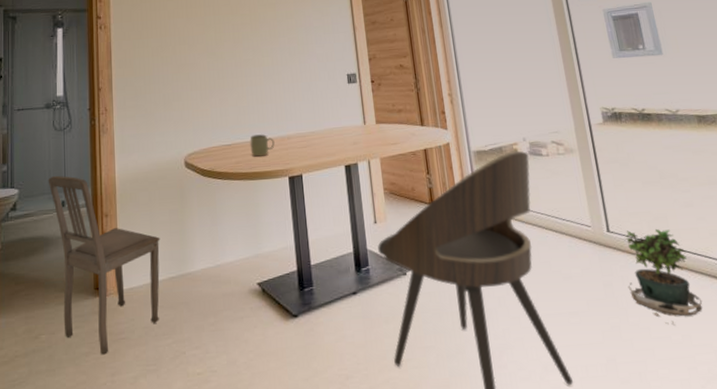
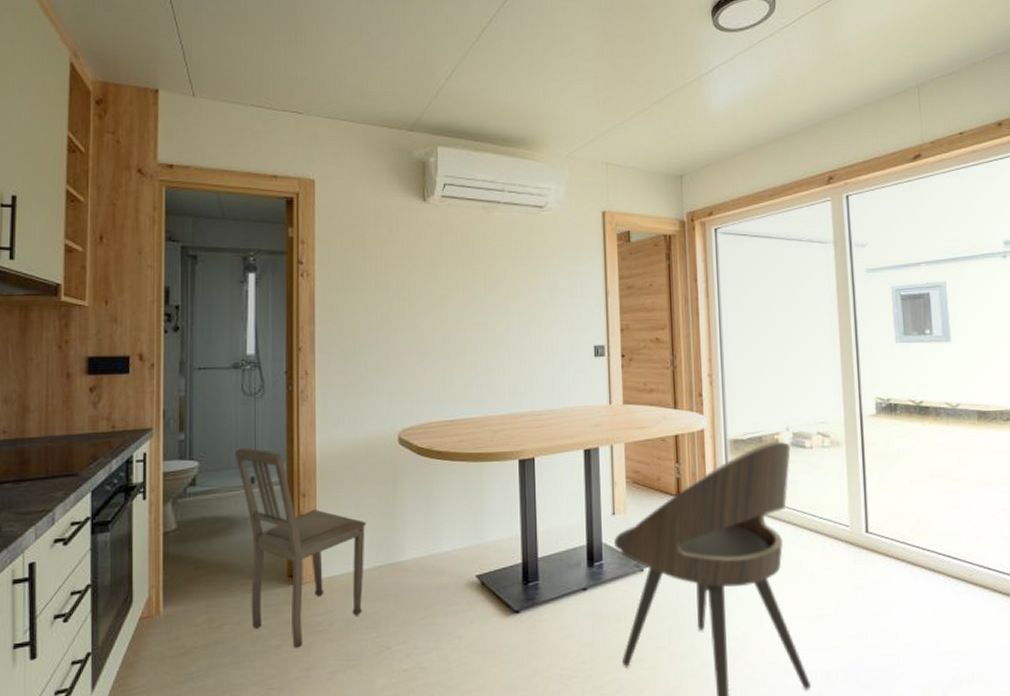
mug: present [250,134,275,157] -> none [476,410,505,436]
potted plant: present [624,228,703,326] -> none [880,530,956,632]

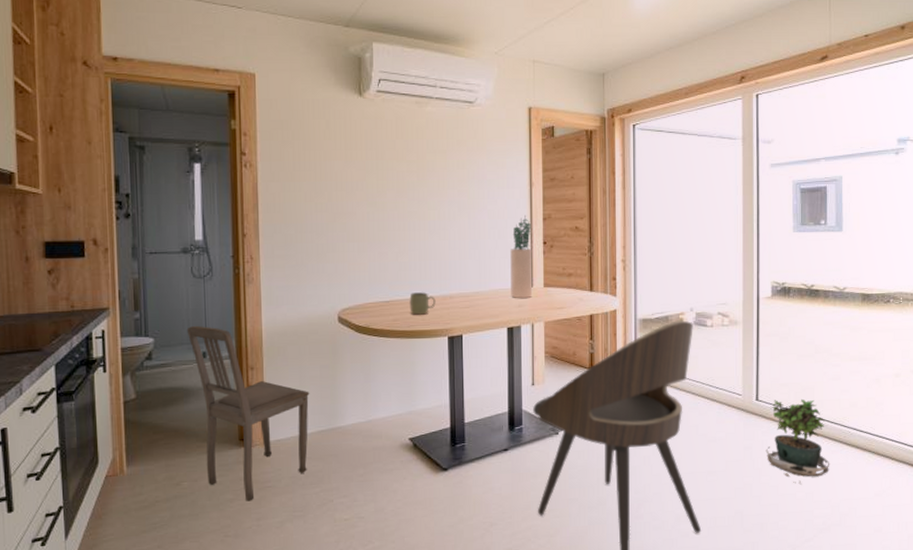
mug: none [476,410,505,436] -> present [409,292,436,315]
vase: none [585,326,611,418] -> present [510,215,533,299]
potted plant: none [880,530,956,632] -> present [766,398,830,485]

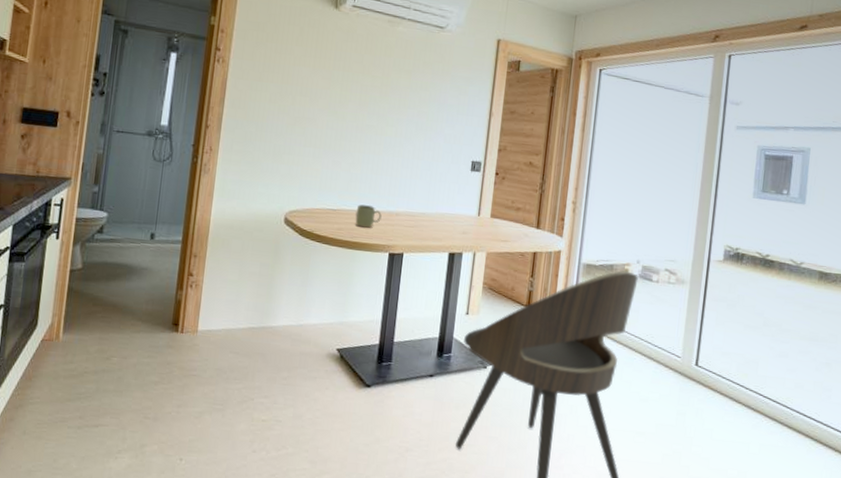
dining chair: present [186,325,310,501] -> none [137,206,247,387]
vase: present [510,215,533,299] -> none [456,144,486,227]
potted plant: present [766,398,830,485] -> none [700,368,768,462]

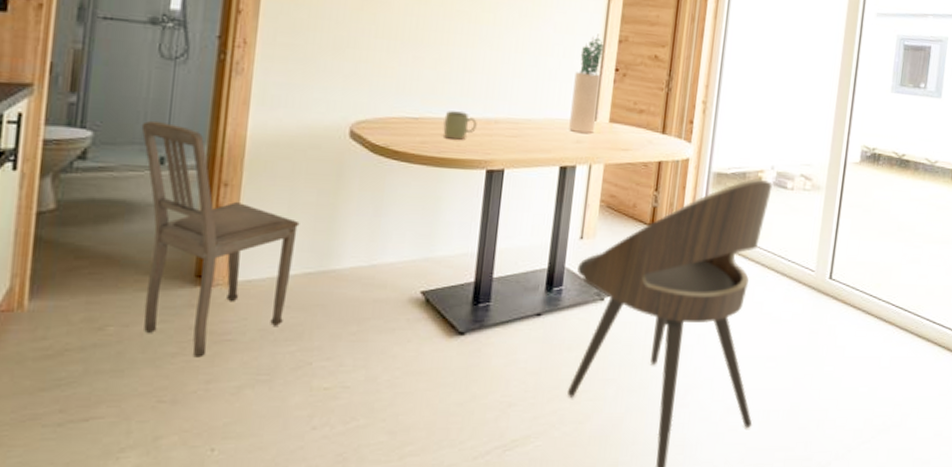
dining chair: none [137,206,247,387] -> present [141,120,300,358]
vase: none [456,144,486,227] -> present [569,33,604,134]

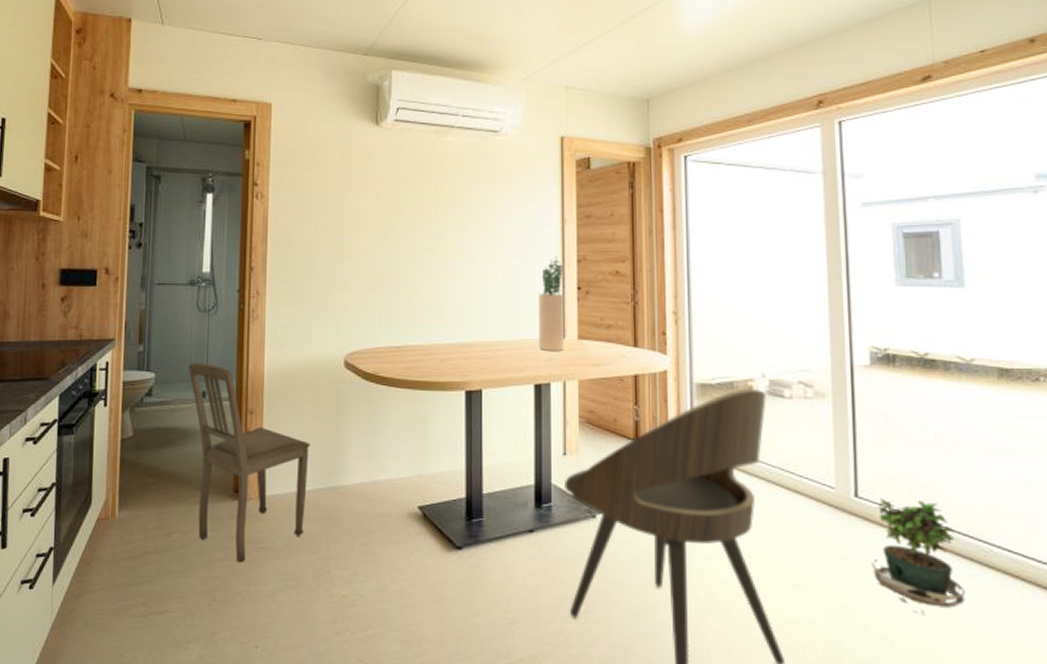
mug: present [442,111,477,140] -> none [423,338,452,364]
potted plant: none [832,280,899,378] -> present [871,498,966,616]

